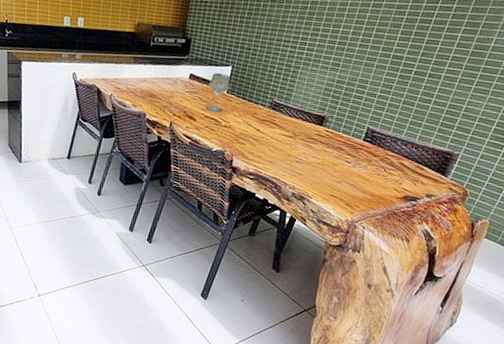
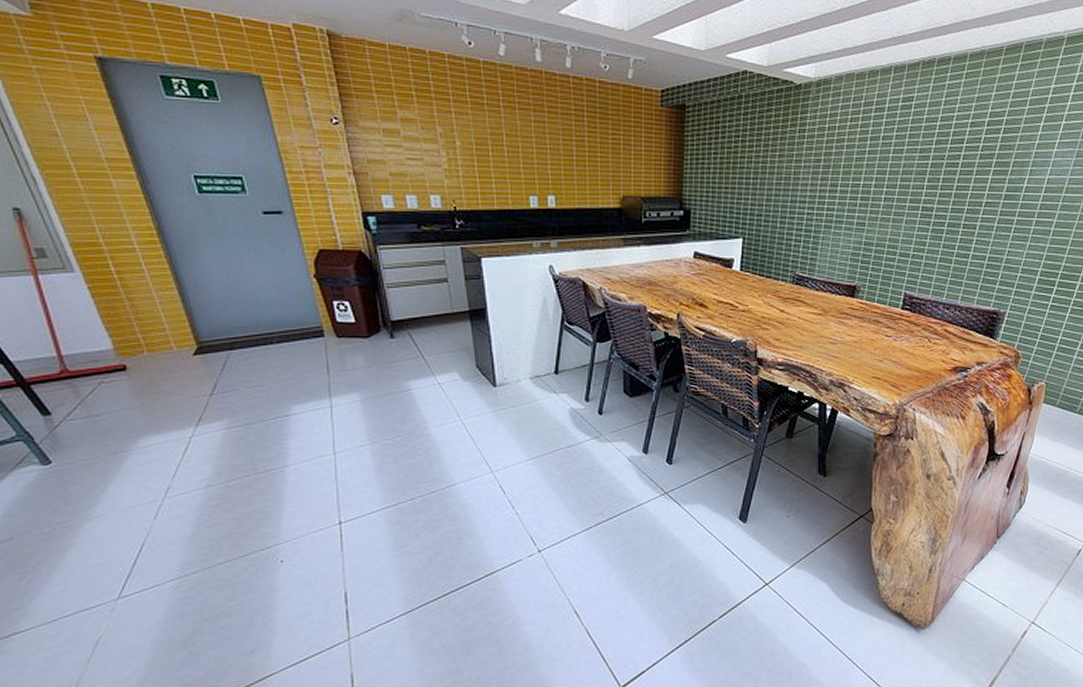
wine glass: present [206,72,231,112] -> none [718,247,743,294]

